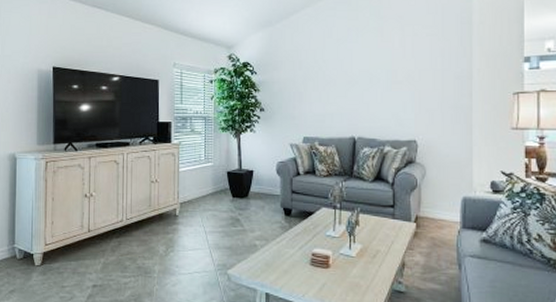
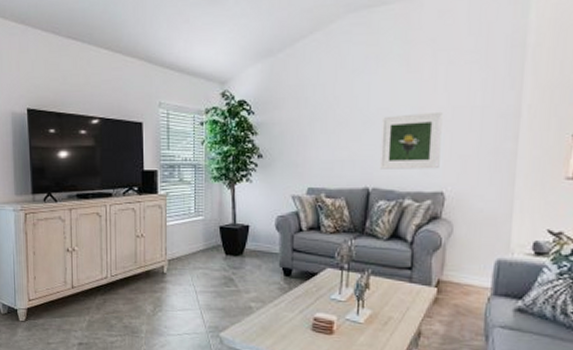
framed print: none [362,73,412,121] -> present [379,111,443,169]

